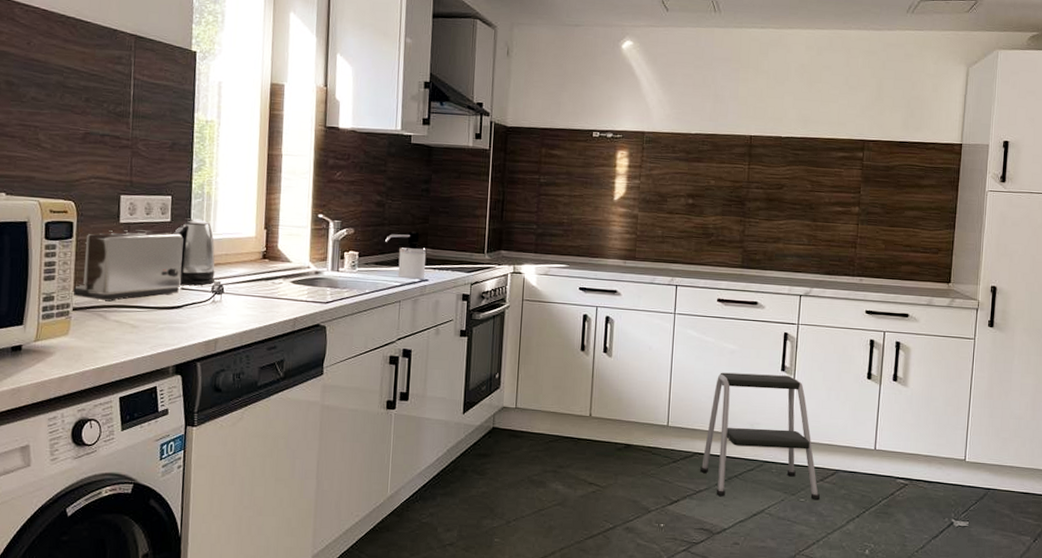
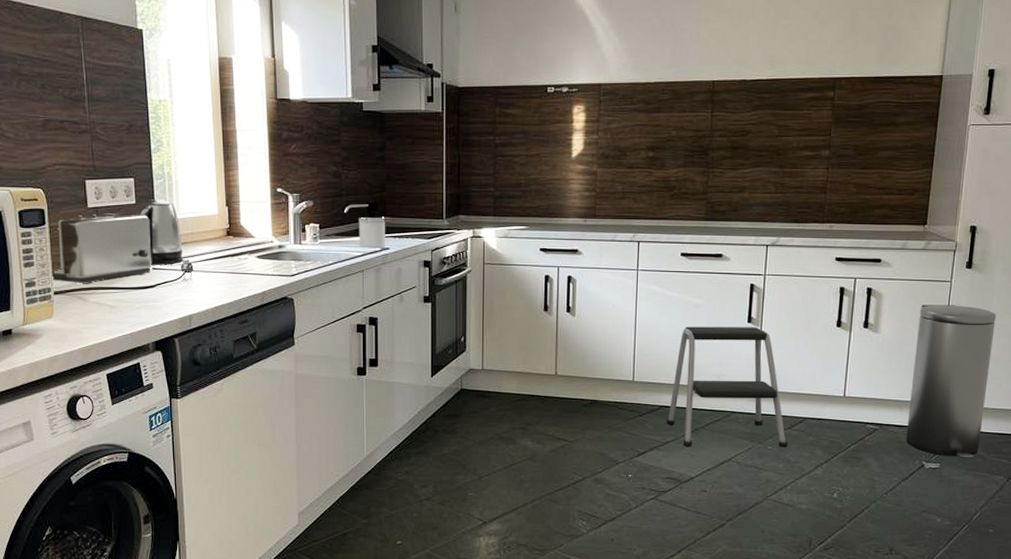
pedal bin: none [935,360,1018,517] -> present [906,304,996,458]

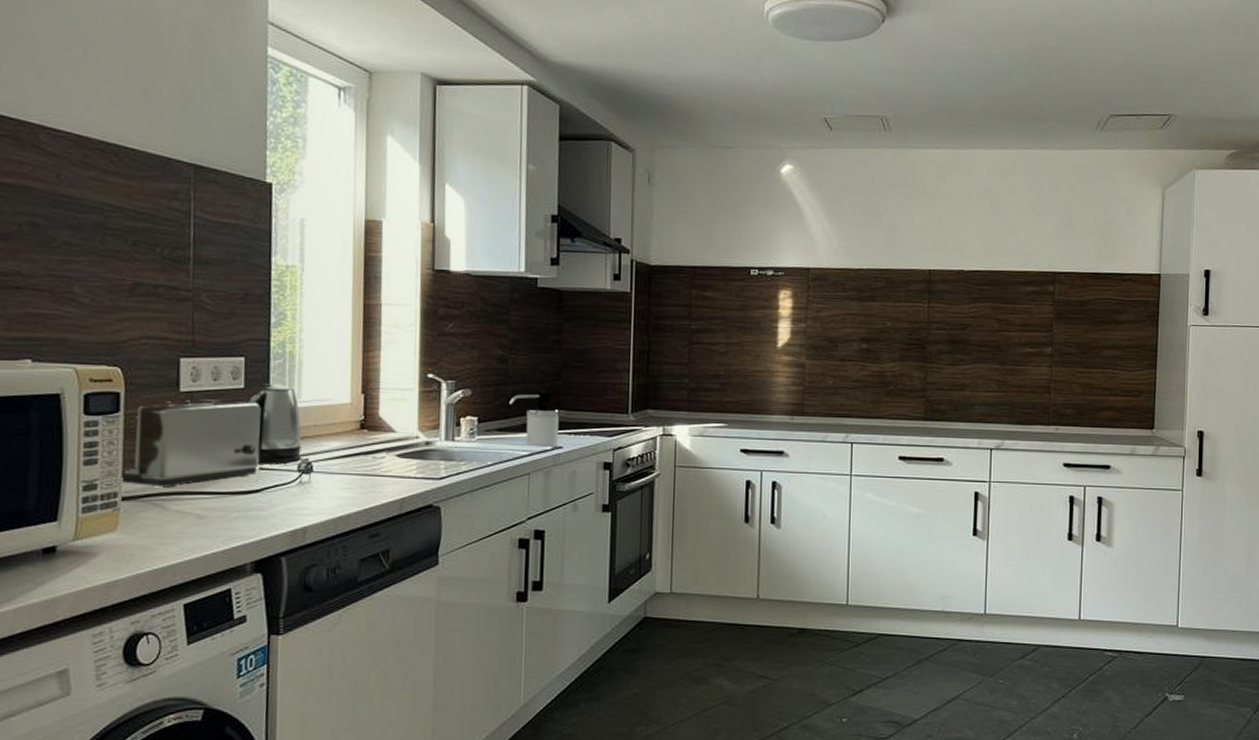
step stool: present [666,326,788,448] -> none [885,540,1022,682]
pedal bin: present [906,304,996,458] -> none [1147,515,1230,688]

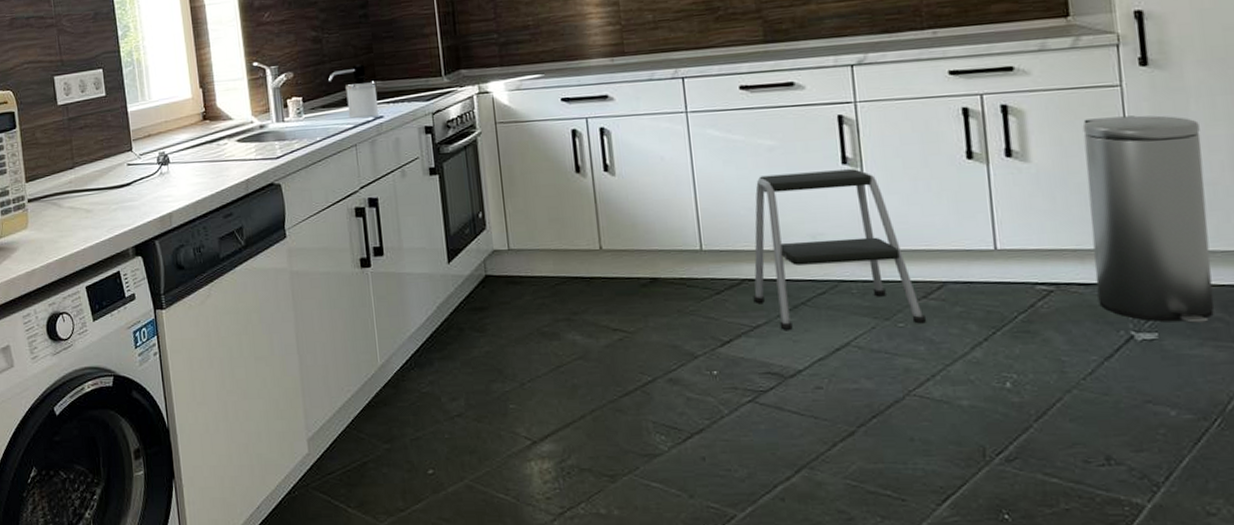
toaster: present [123,399,261,488] -> none [26,107,126,189]
kettle: present [244,383,302,466] -> none [107,88,159,162]
step stool: none [885,540,1022,682] -> present [753,169,927,330]
pedal bin: none [1147,515,1230,688] -> present [1082,115,1215,323]

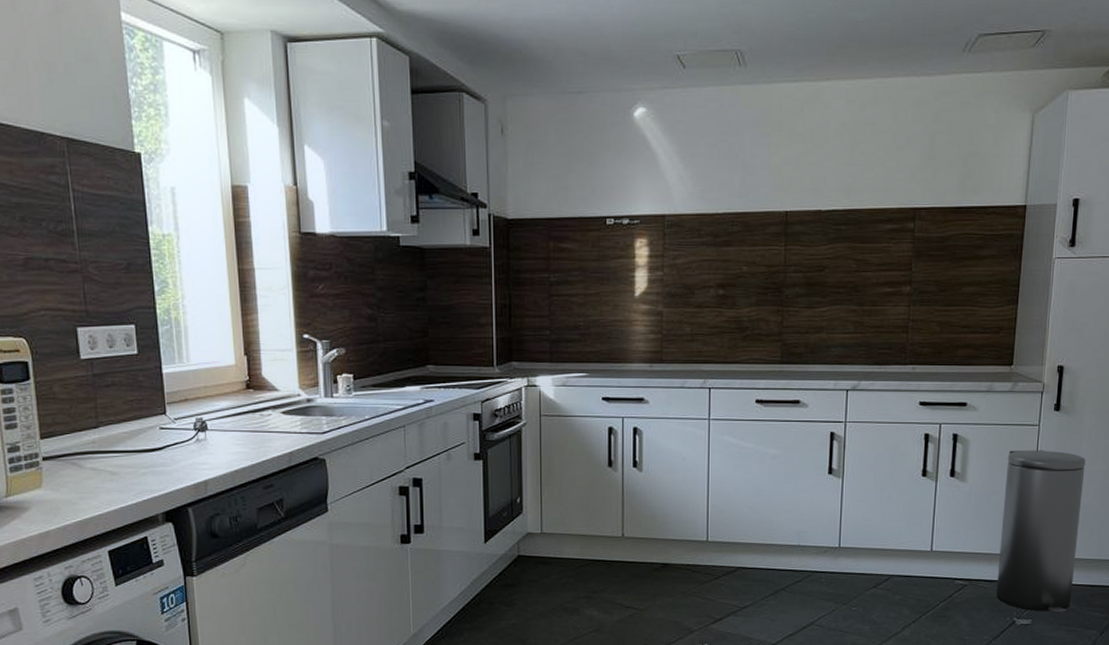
soap dispenser: present [327,64,379,119] -> none [380,347,430,401]
step stool: present [753,169,927,330] -> none [744,479,874,611]

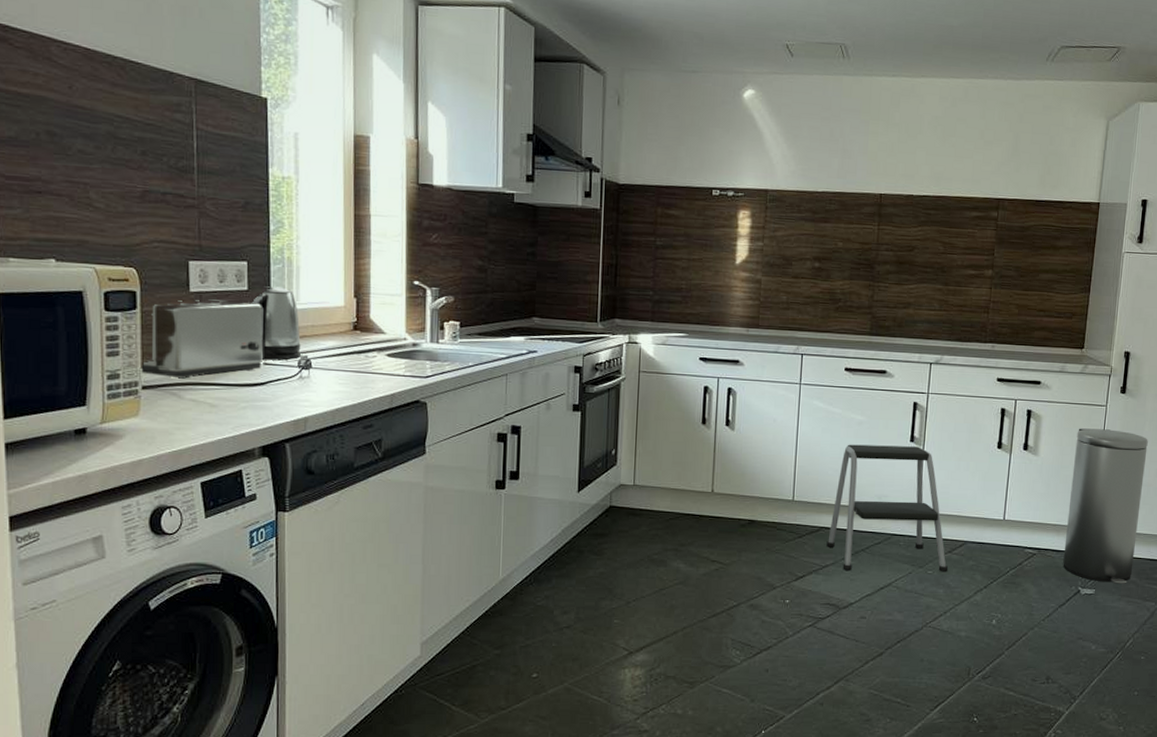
toaster: none [40,366,158,448] -> present [142,299,263,379]
kettle: none [139,349,196,425] -> present [248,286,301,361]
step stool: none [744,479,874,611] -> present [826,444,949,572]

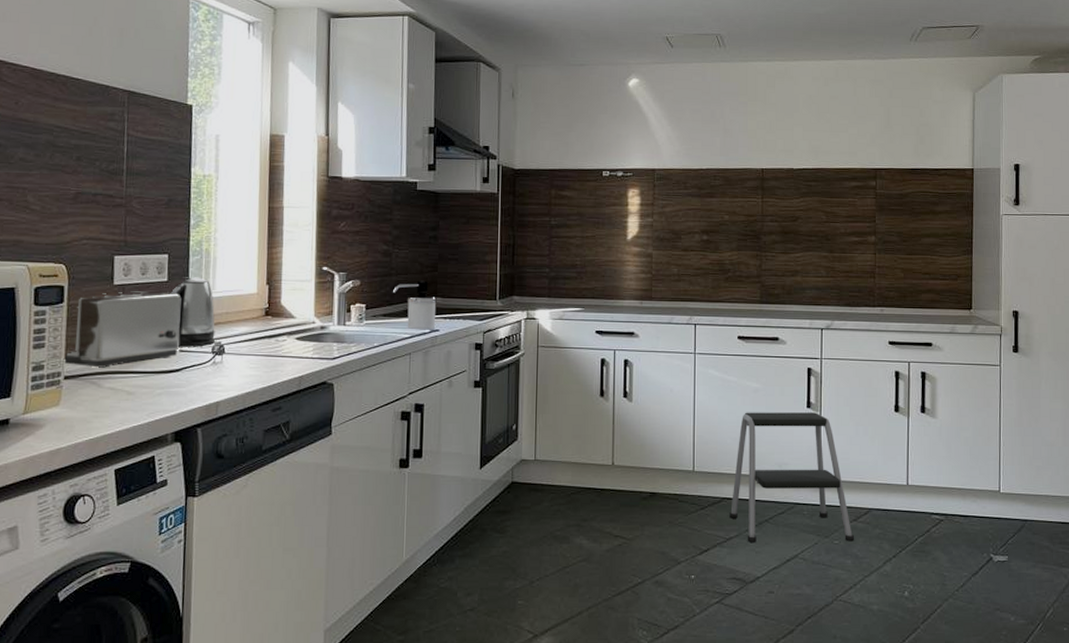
soap dispenser: none [487,299,535,351] -> present [392,280,437,330]
pedal bin: present [1063,428,1148,584] -> none [971,389,1046,549]

